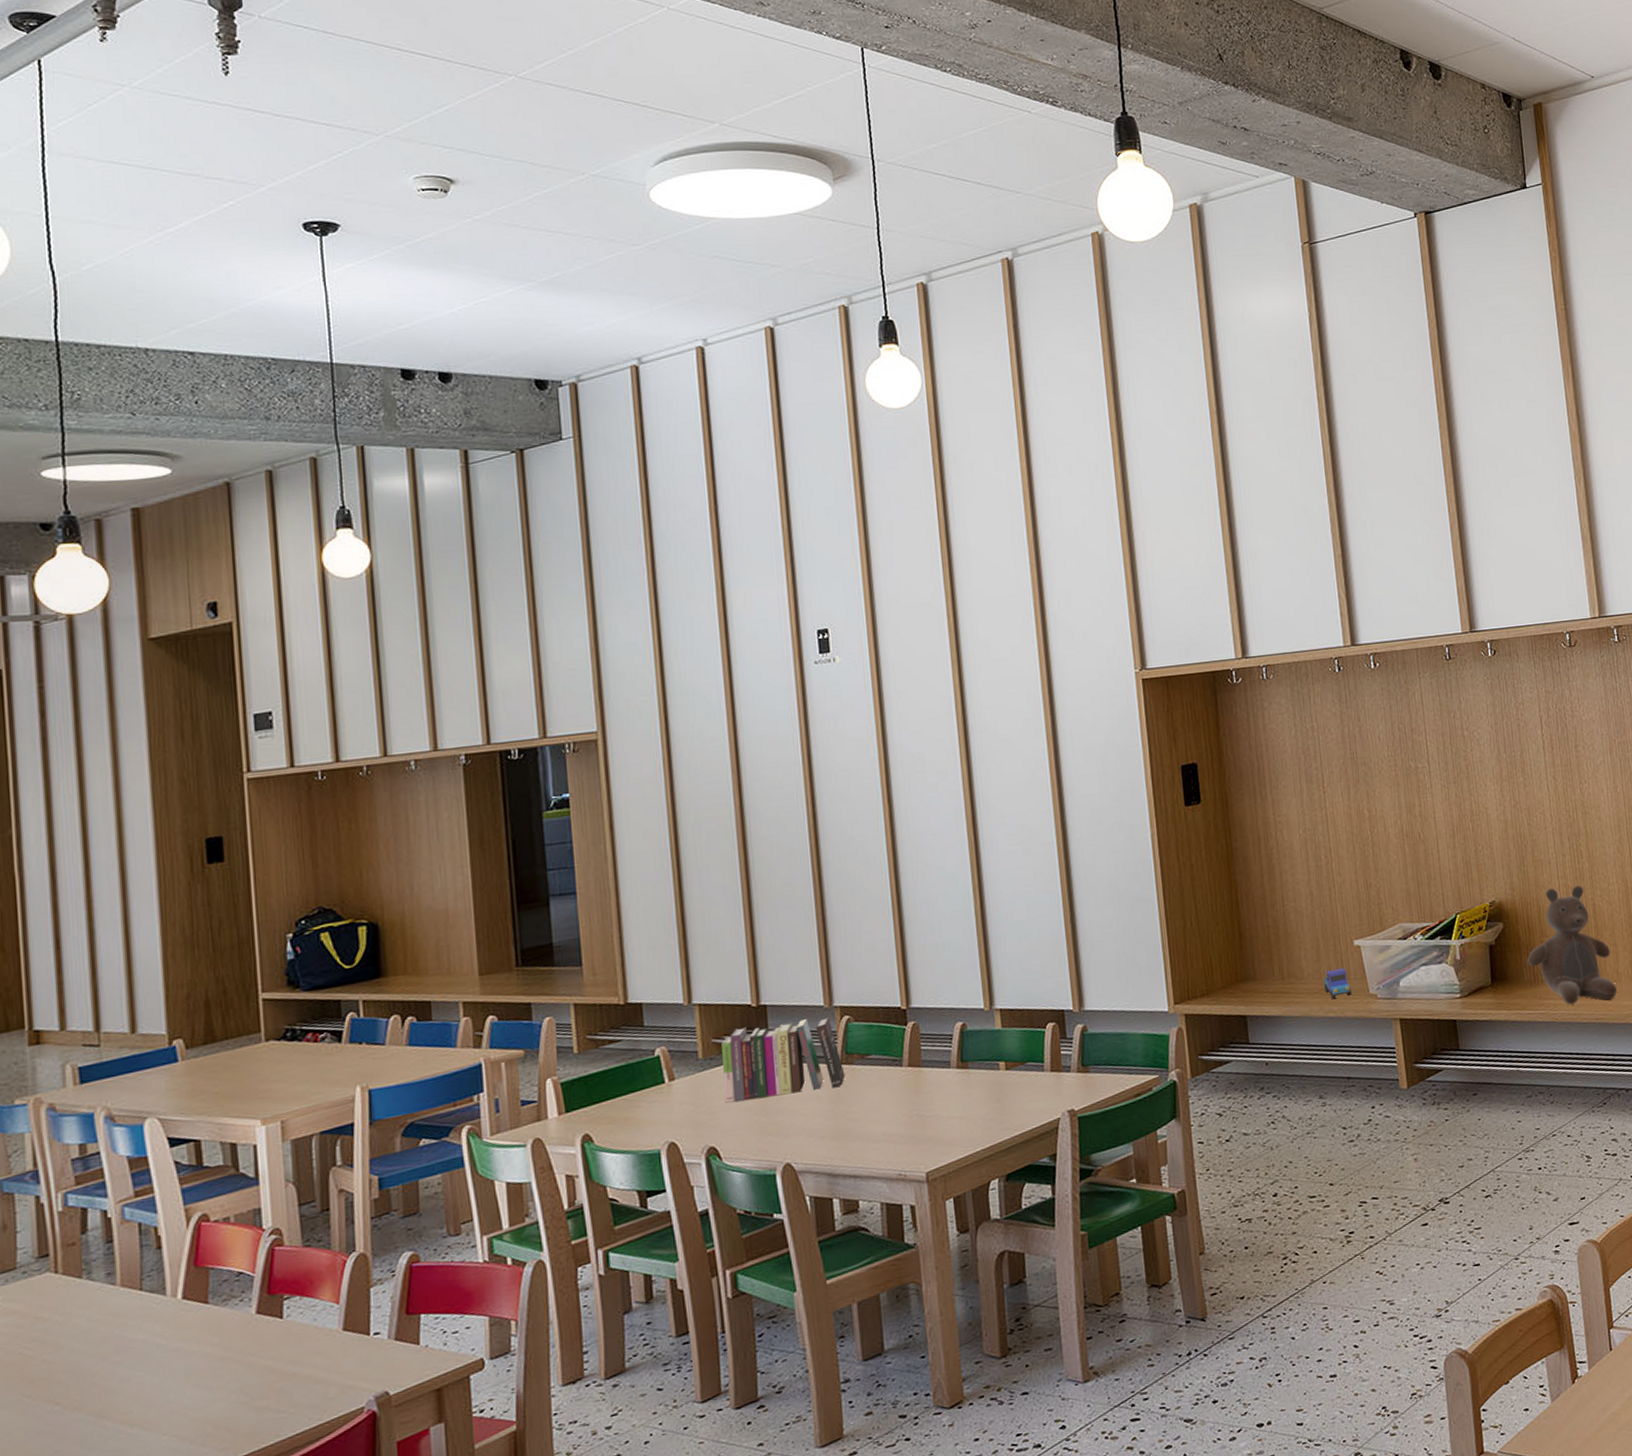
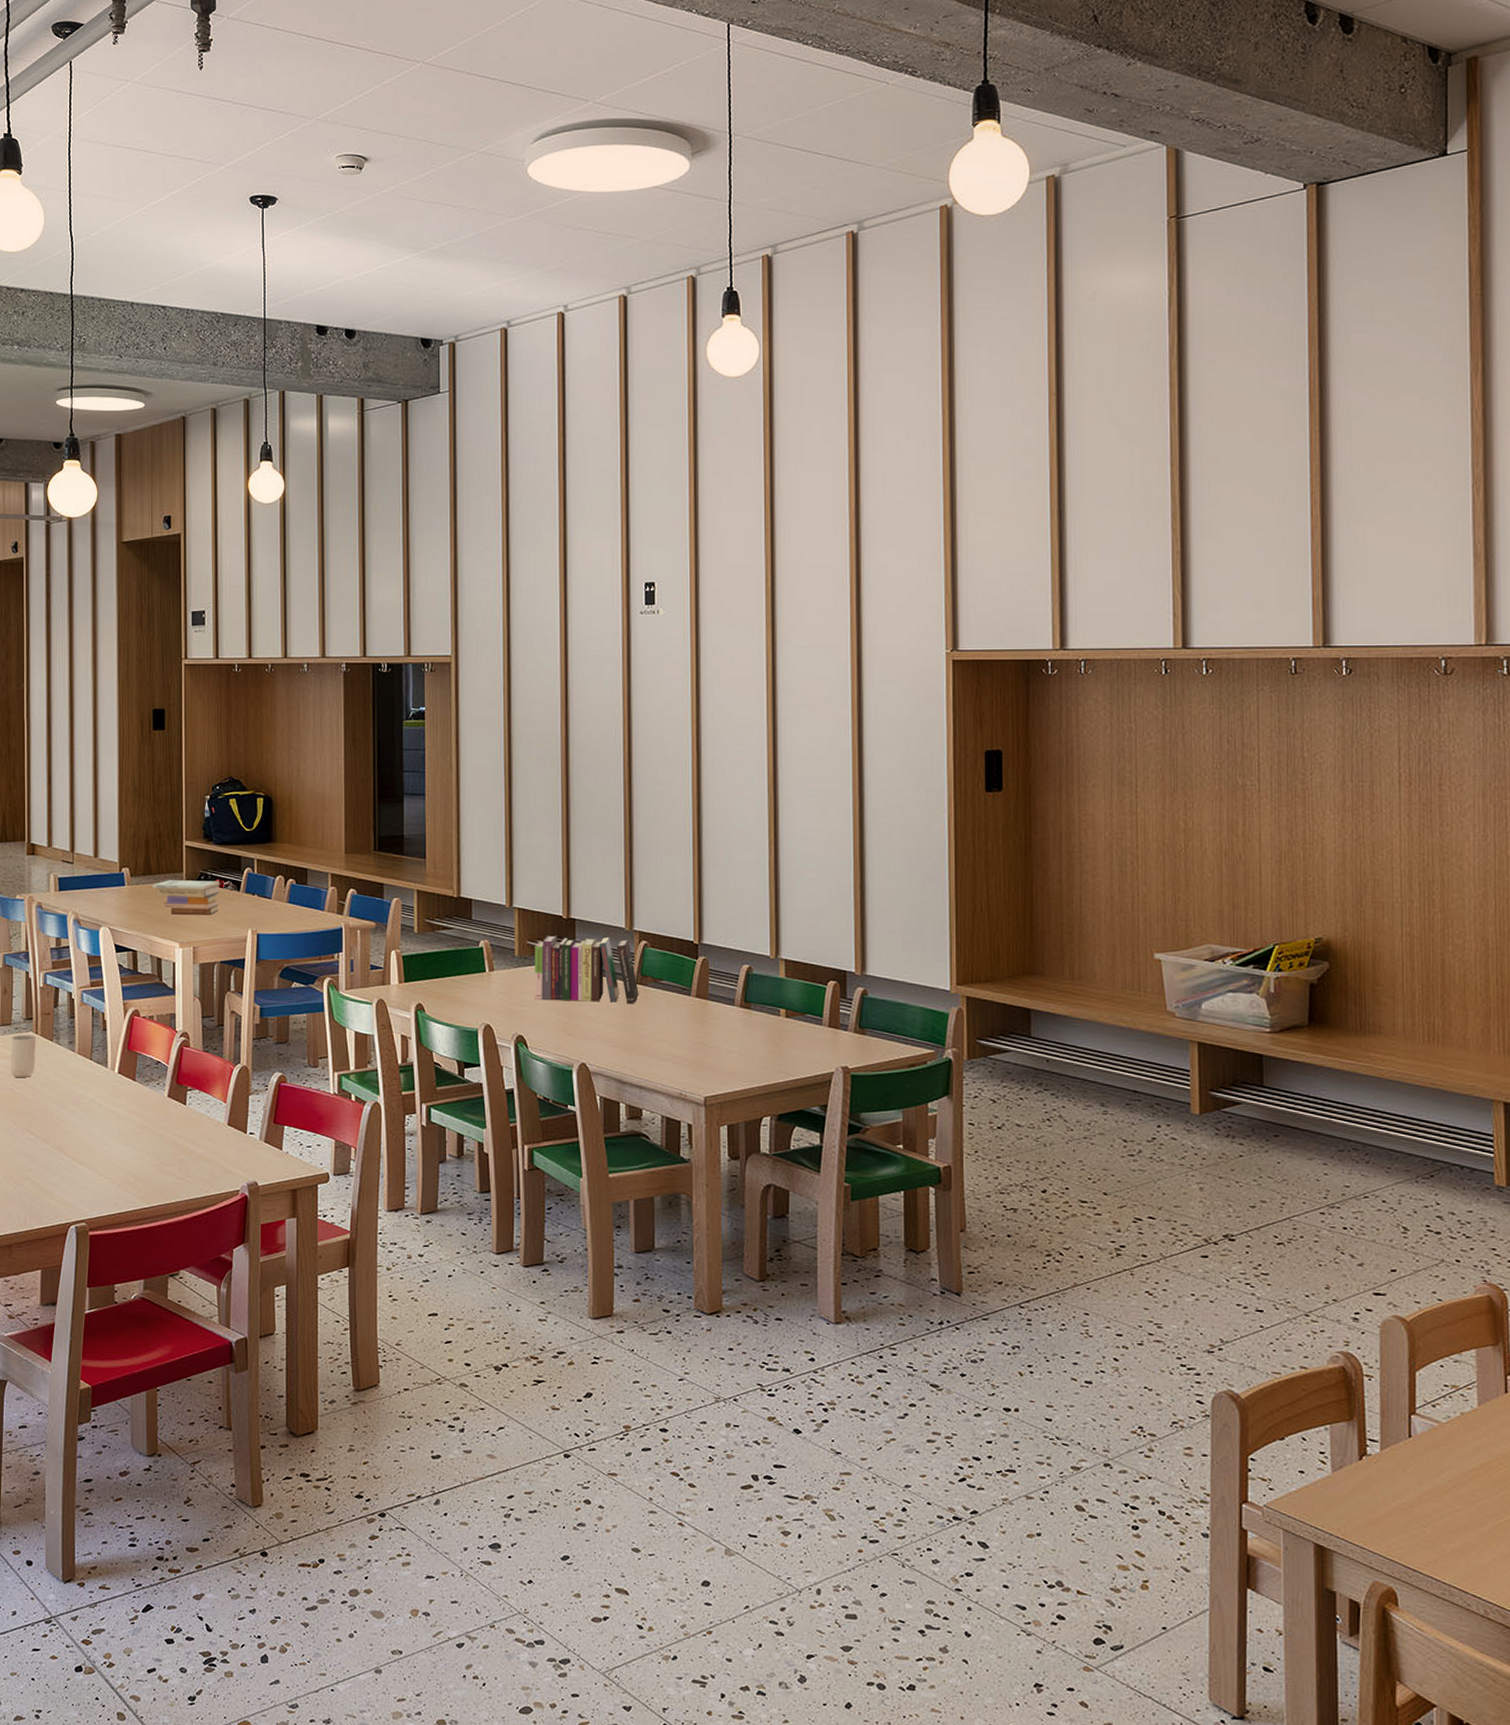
cup: none [16,1276,57,1337] -> present [10,1035,36,1078]
books: none [218,1034,315,1087] -> present [152,880,221,915]
toy truck: present [1323,968,1352,1000] -> none [1117,979,1147,1010]
stuffed animal: present [1527,885,1617,1005] -> none [1354,935,1461,1066]

